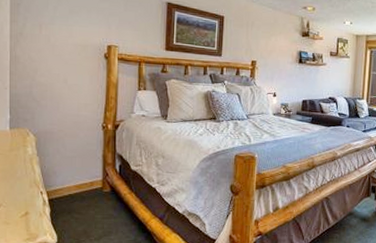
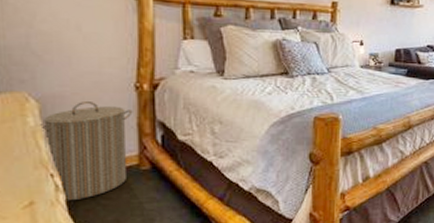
laundry hamper: none [36,137,100,214] -> present [40,102,133,202]

